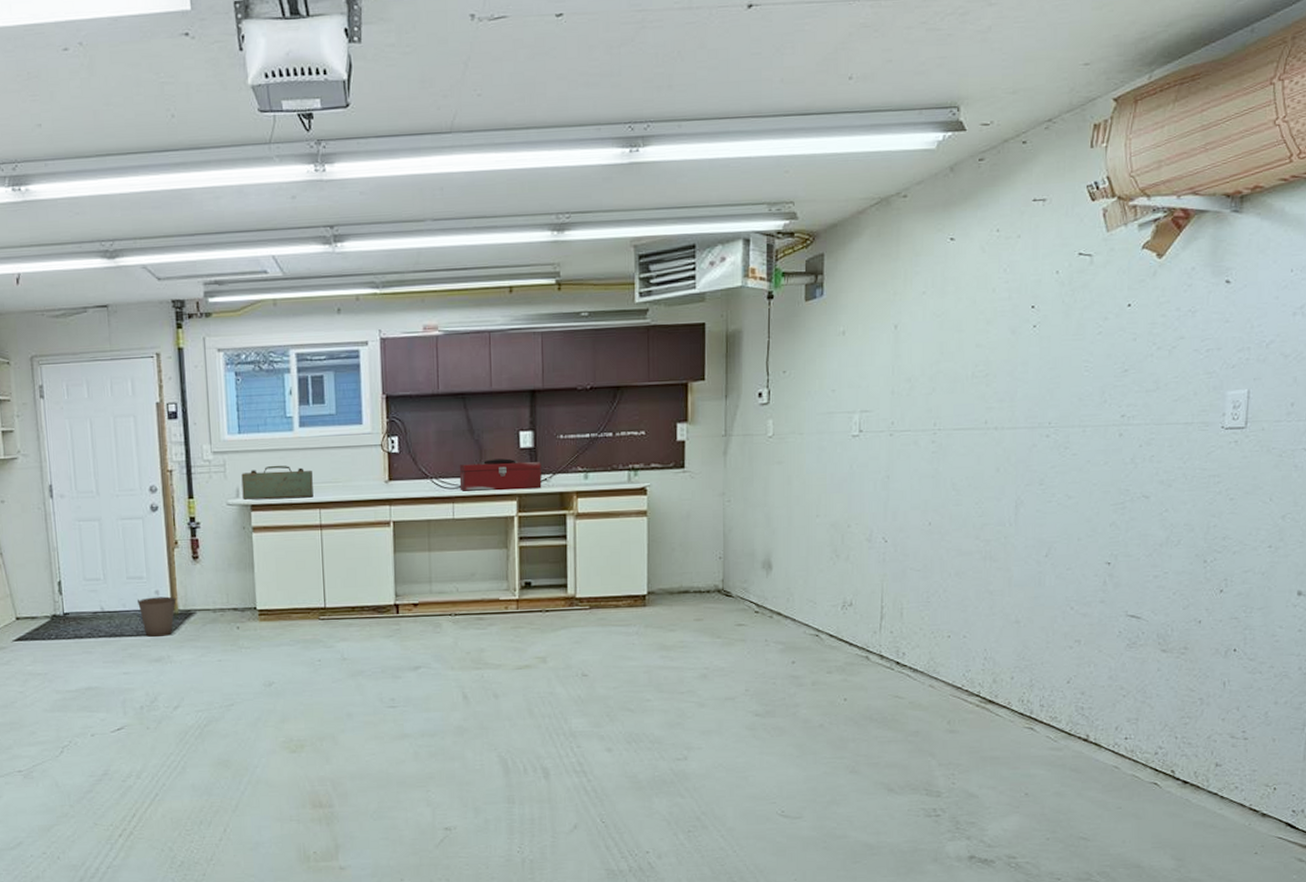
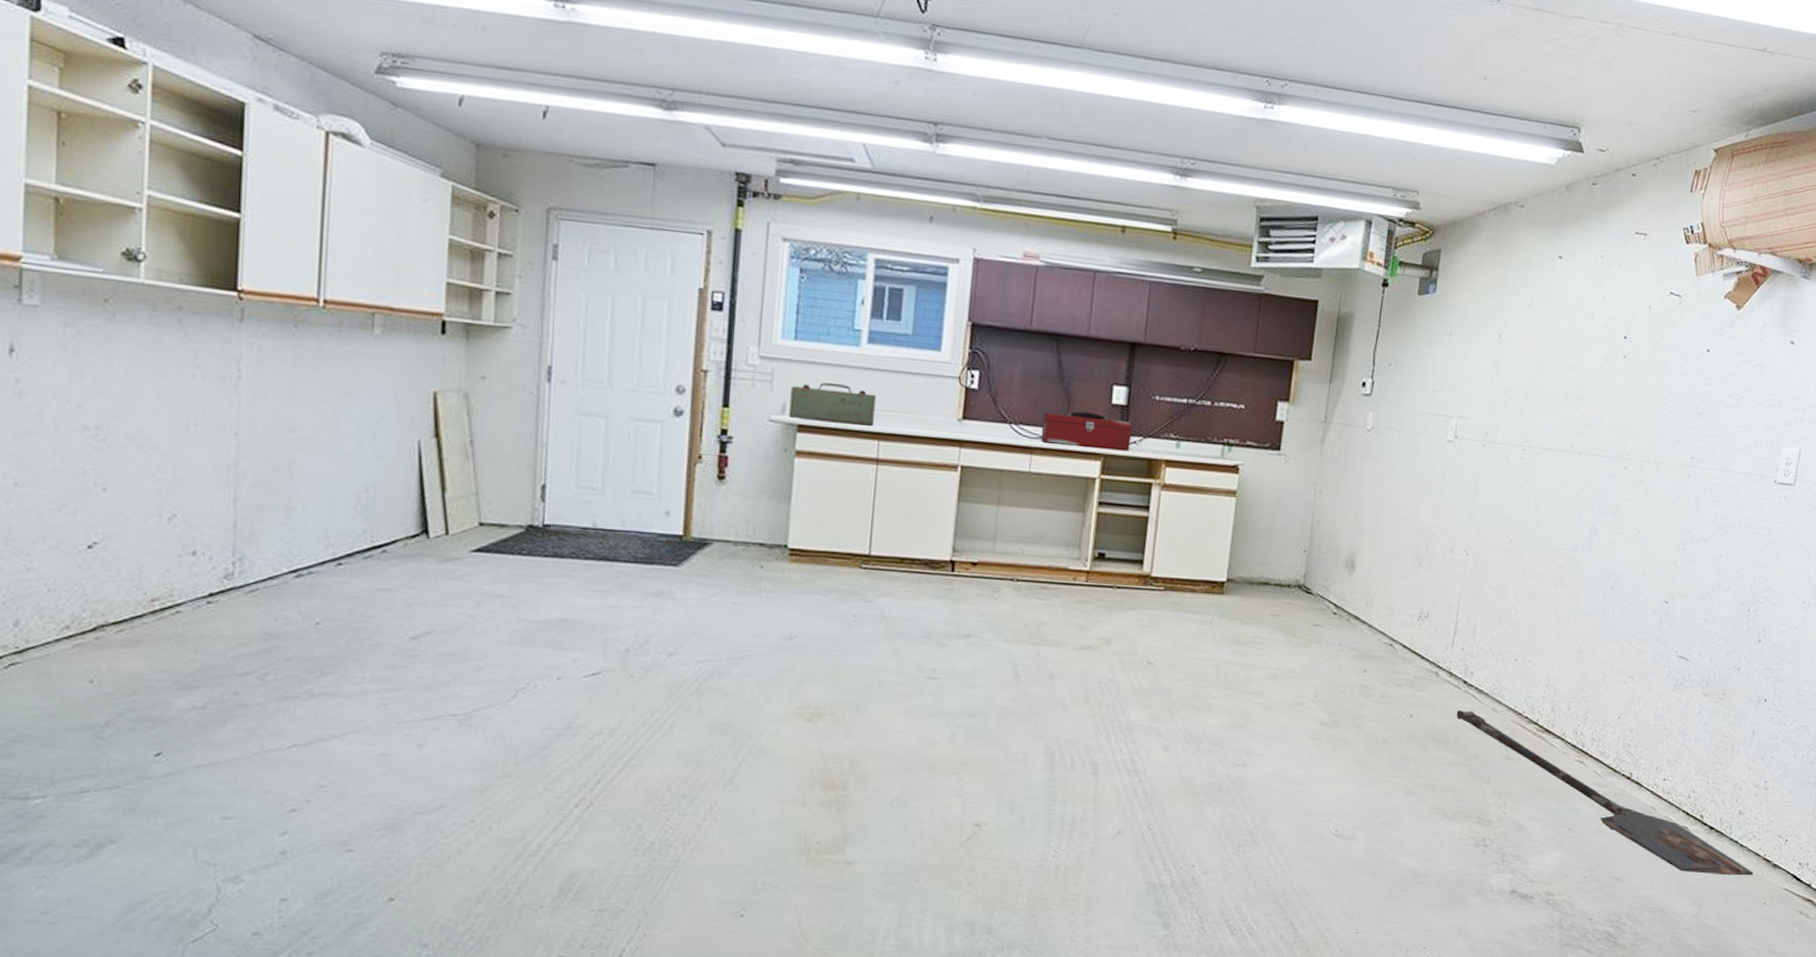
bucket: present [138,596,176,638] -> none [641,518,690,568]
shovel: none [892,690,1239,828] -> present [1456,710,1754,876]

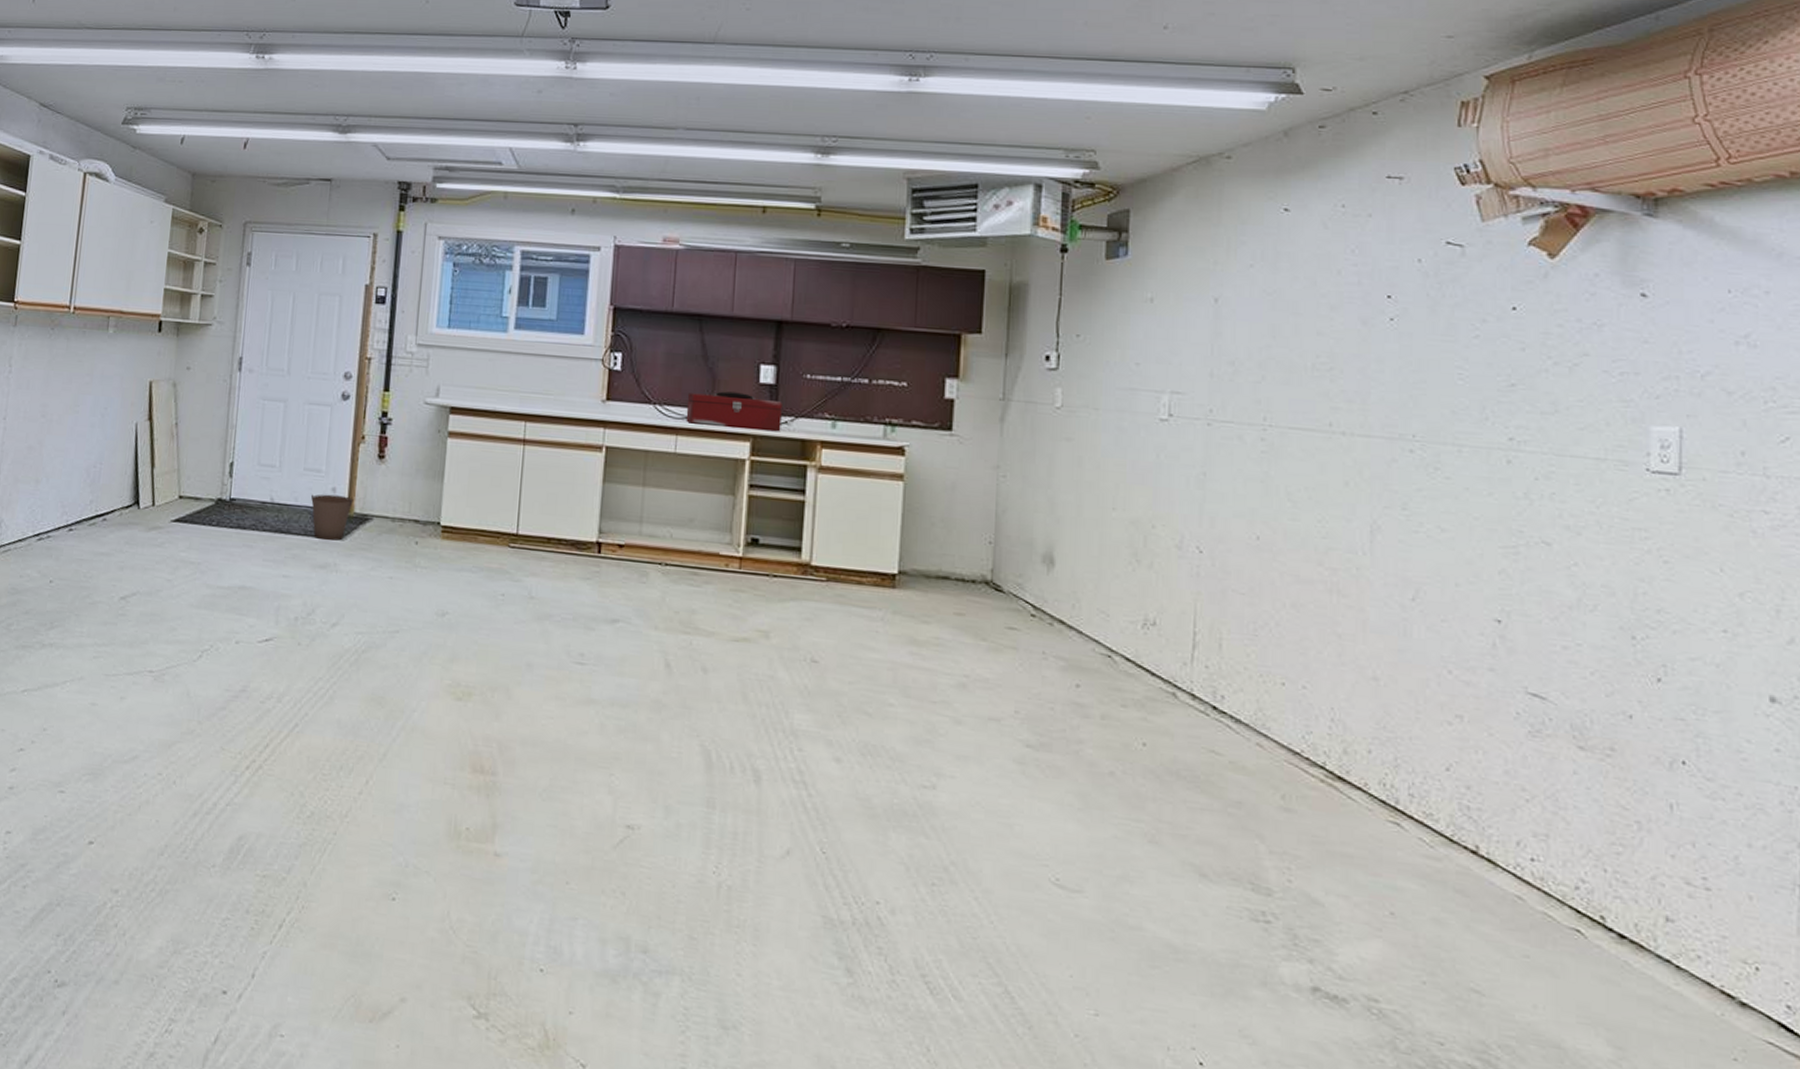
bucket: none [641,518,690,568] -> present [311,494,354,541]
toolbox: present [789,382,876,426] -> none [442,366,522,408]
shovel: present [1456,710,1754,876] -> none [1206,742,1707,1015]

